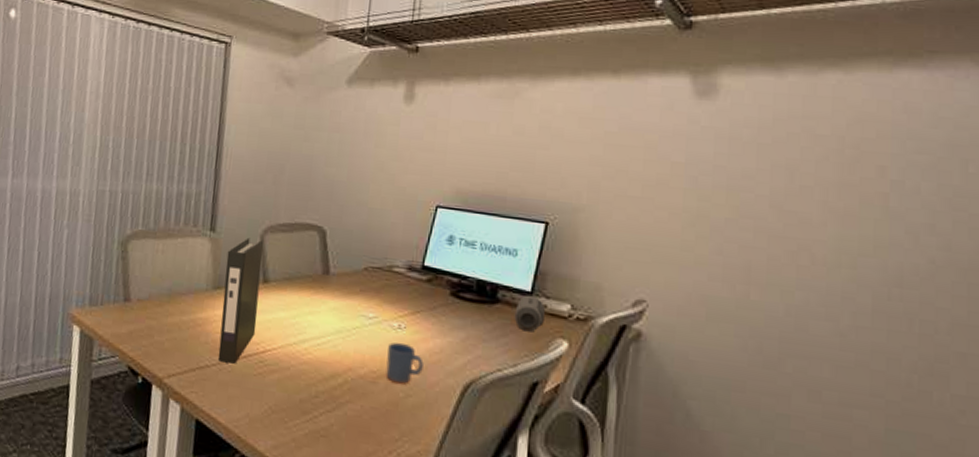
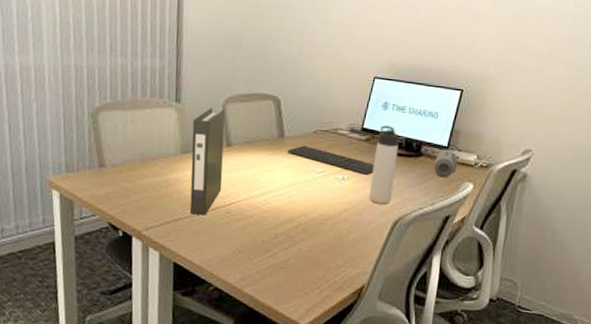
computer keyboard: none [333,284,439,324] -> present [288,145,375,175]
mug: present [386,342,424,384] -> none [332,191,362,224]
thermos bottle: none [432,263,470,363] -> present [369,125,400,204]

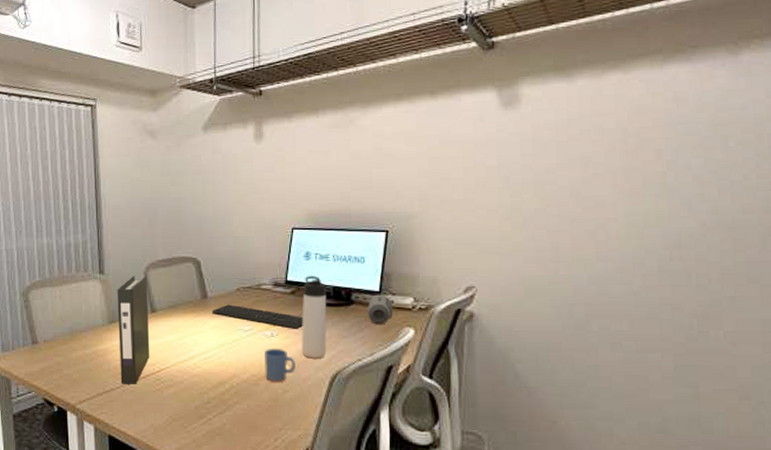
mug: none [332,191,362,224] -> present [264,348,296,382]

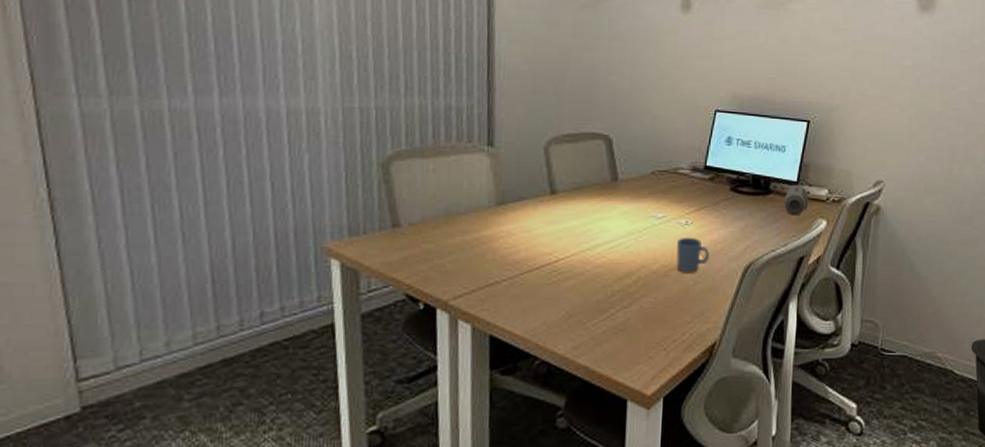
binder: present [117,275,150,384] -> none [508,150,549,276]
computer keyboard: present [213,304,304,329] -> none [623,188,721,218]
thermos bottle: present [302,276,327,358] -> none [717,162,746,249]

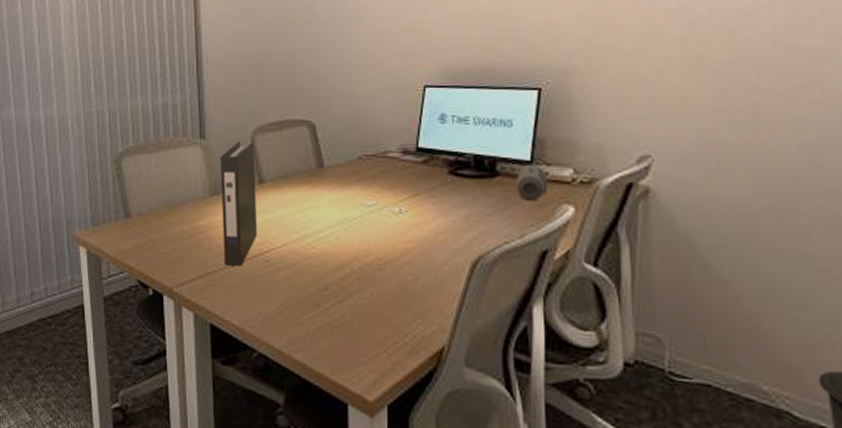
binder: none [508,150,549,276] -> present [220,141,258,266]
mug: present [676,237,709,273] -> none [391,226,429,267]

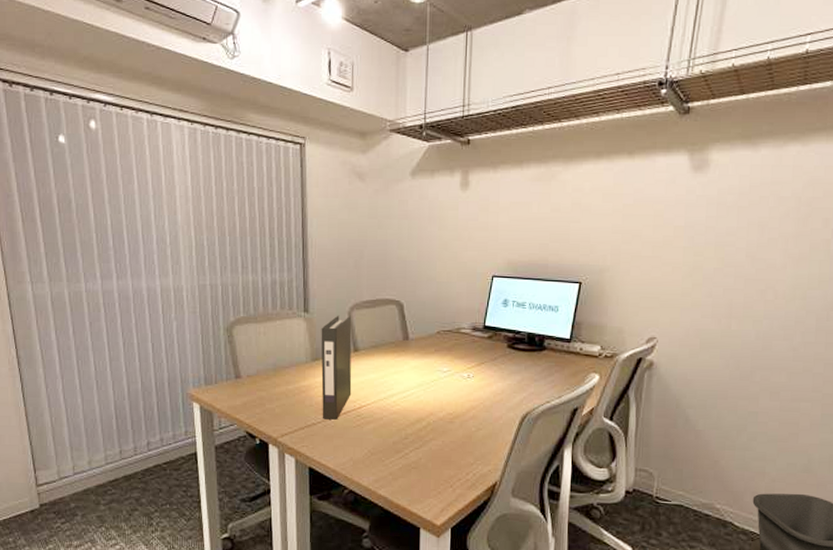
speaker: present [516,164,547,201] -> none [557,341,581,370]

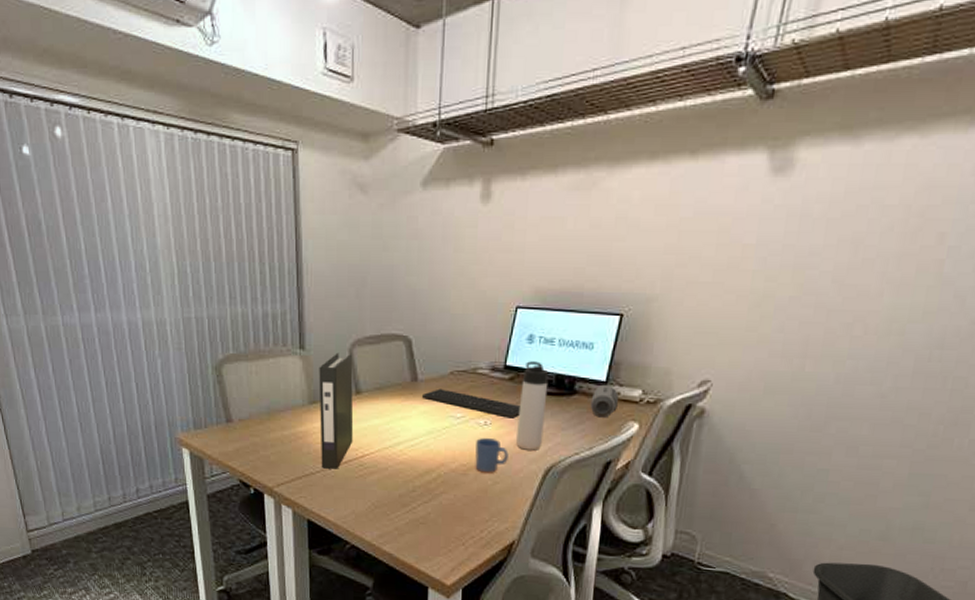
computer keyboard: none [413,346,499,372] -> present [423,388,522,418]
mug: none [460,388,489,421] -> present [475,437,509,473]
thermos bottle: none [496,322,522,400] -> present [516,361,549,451]
speaker: none [557,341,581,370] -> present [590,384,619,418]

